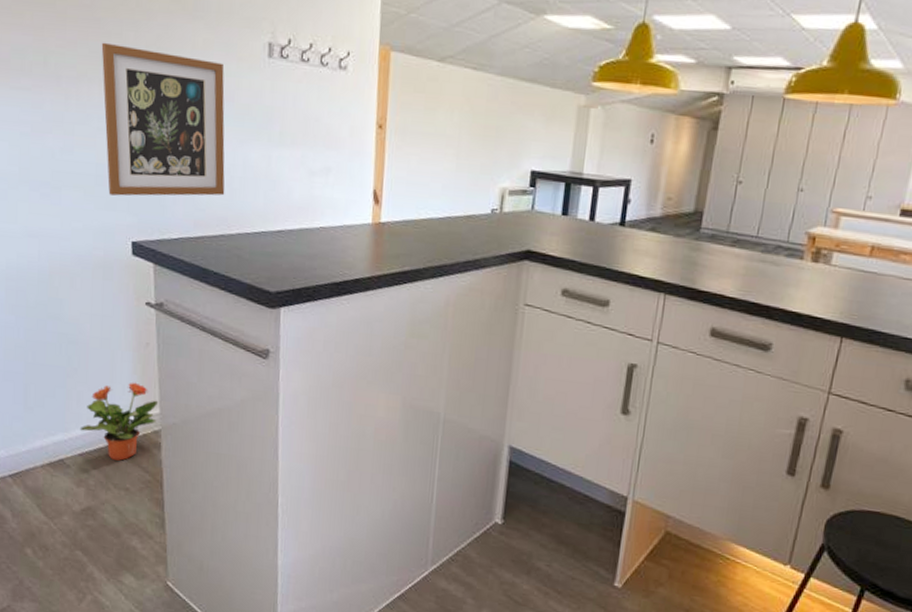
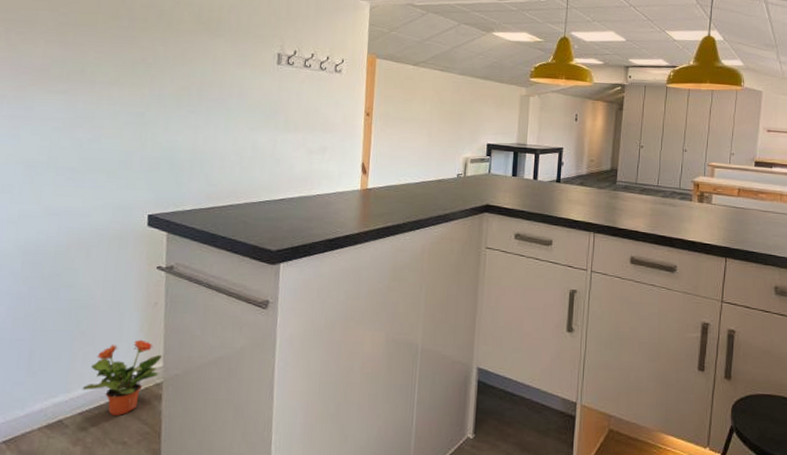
wall art: present [101,42,225,196] -> none [130,54,240,177]

